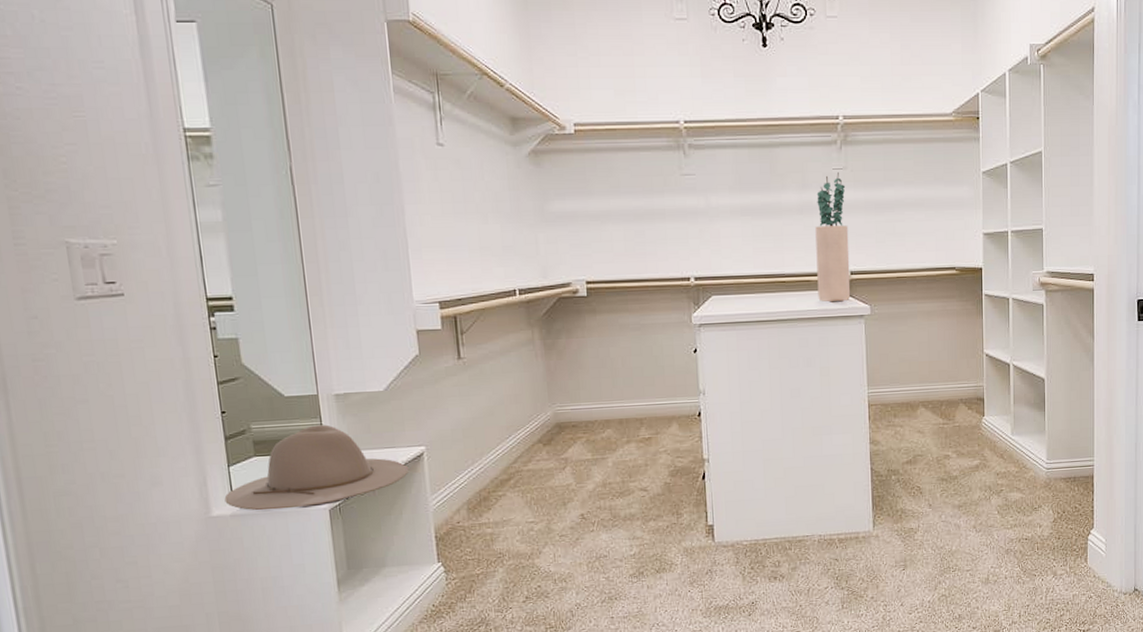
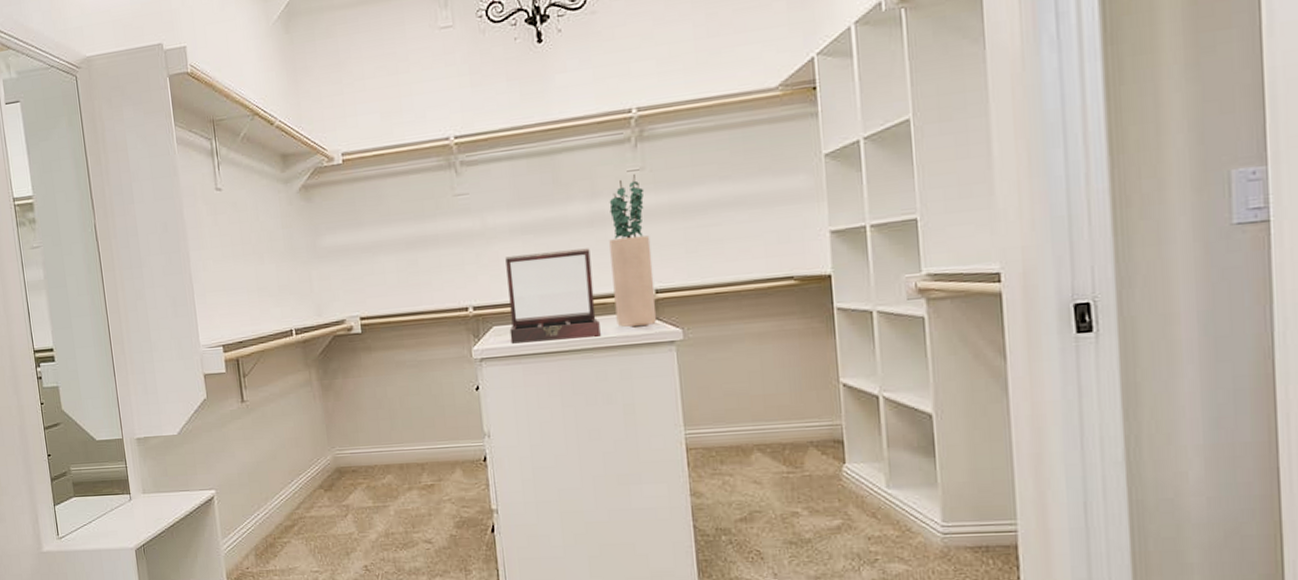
hat: present [224,424,410,511] -> none [52,467,202,548]
jewelry box: none [726,232,804,312] -> present [505,248,601,344]

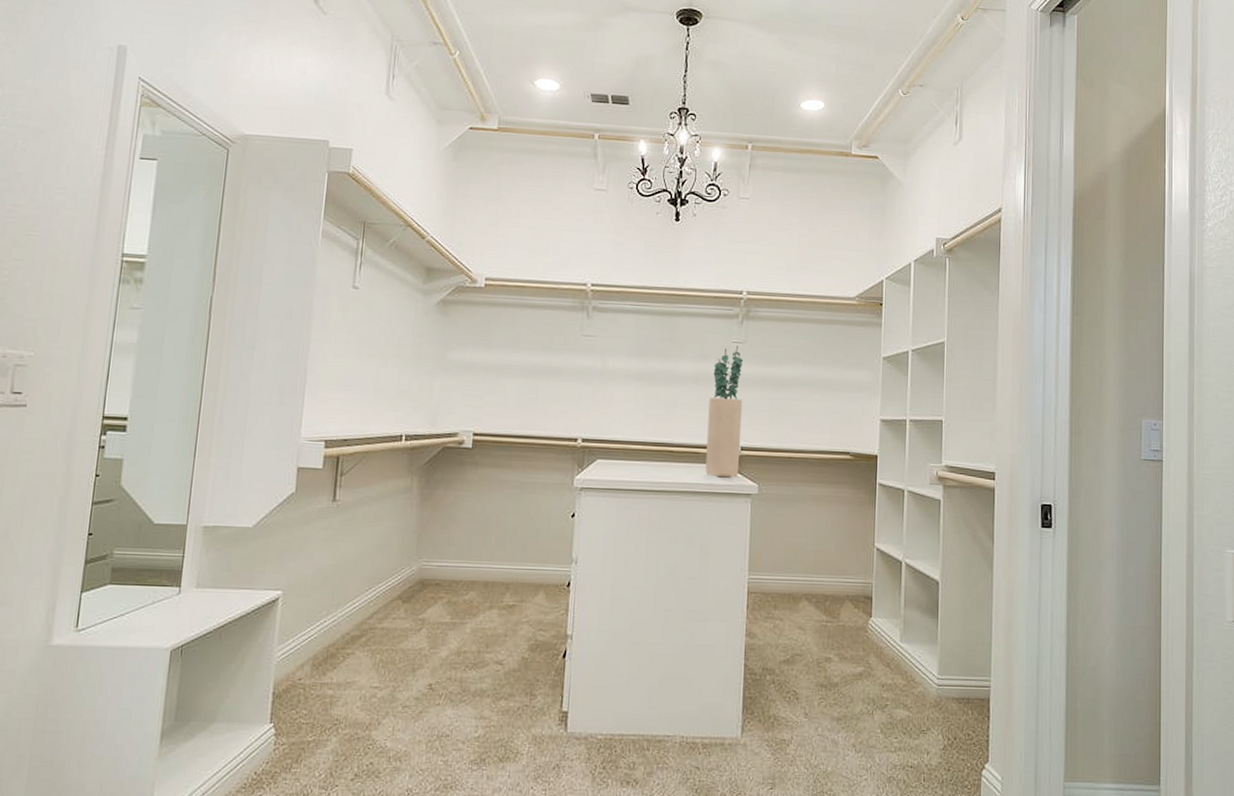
jewelry box: present [505,248,601,344] -> none [611,398,692,481]

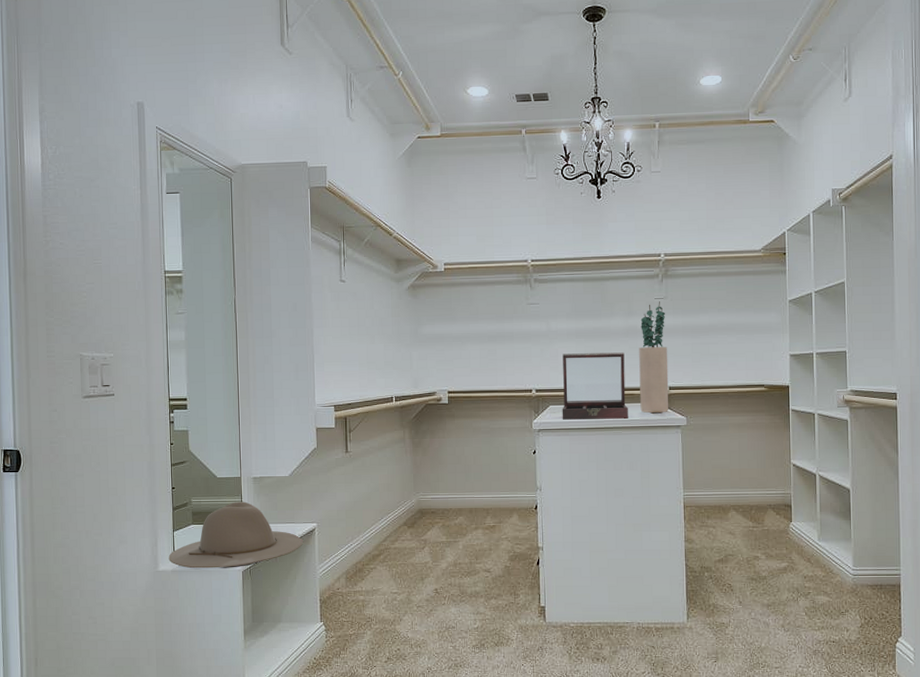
hat: none [68,557,261,645] -> present [168,501,304,569]
jewelry box: none [611,398,692,481] -> present [562,352,628,420]

